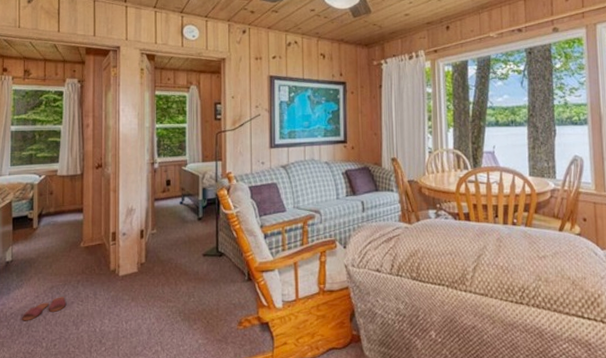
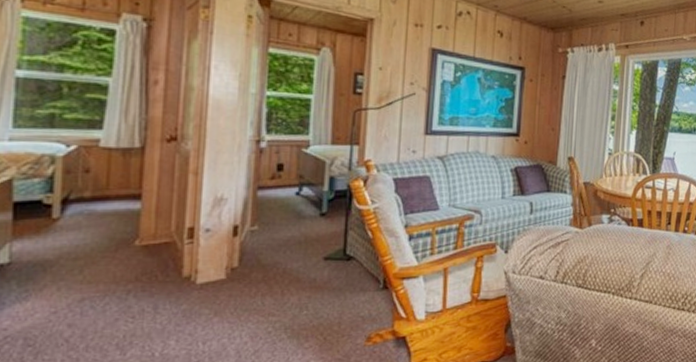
slippers: present [22,297,67,321] -> none [25,312,107,347]

